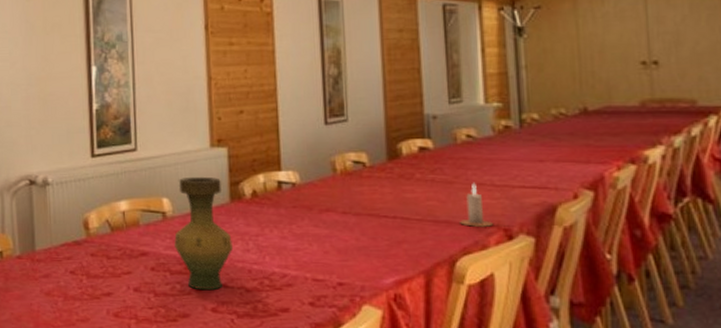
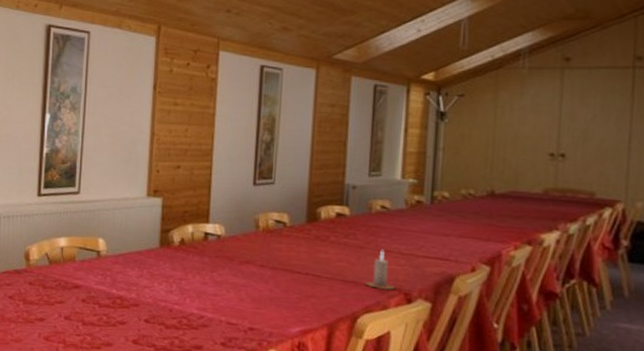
vase: present [174,176,233,291] -> none [105,221,158,324]

